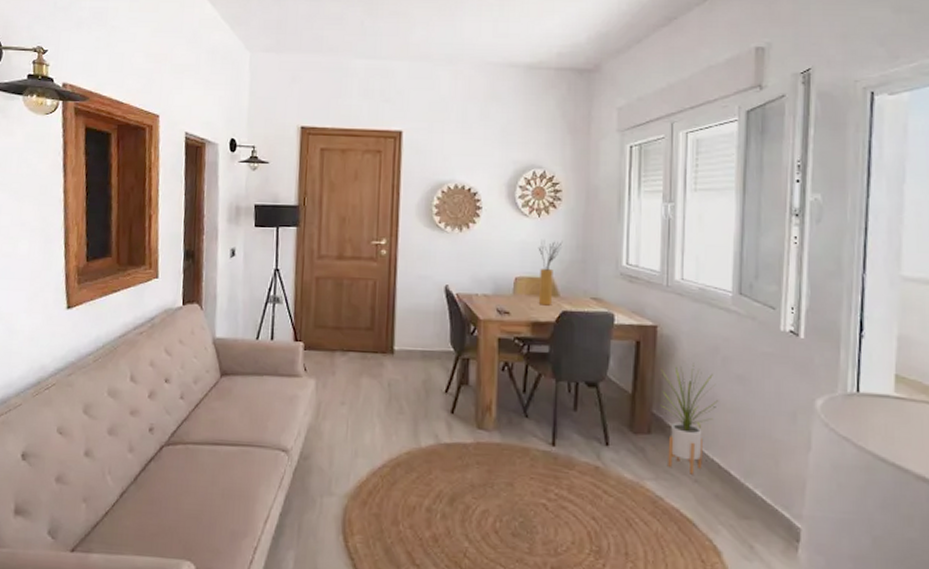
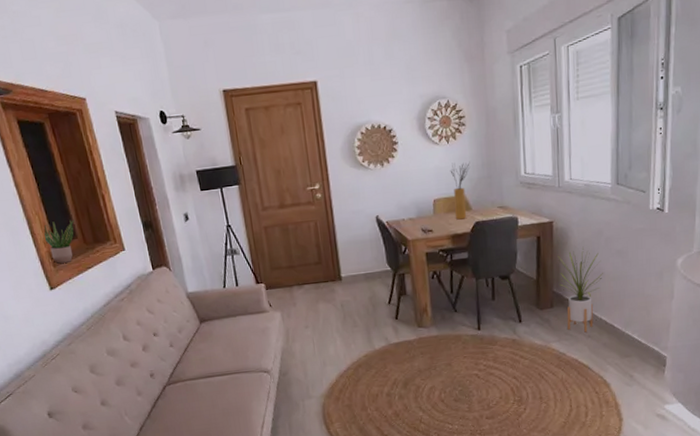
potted plant: none [76,235,114,283] -> present [42,219,75,264]

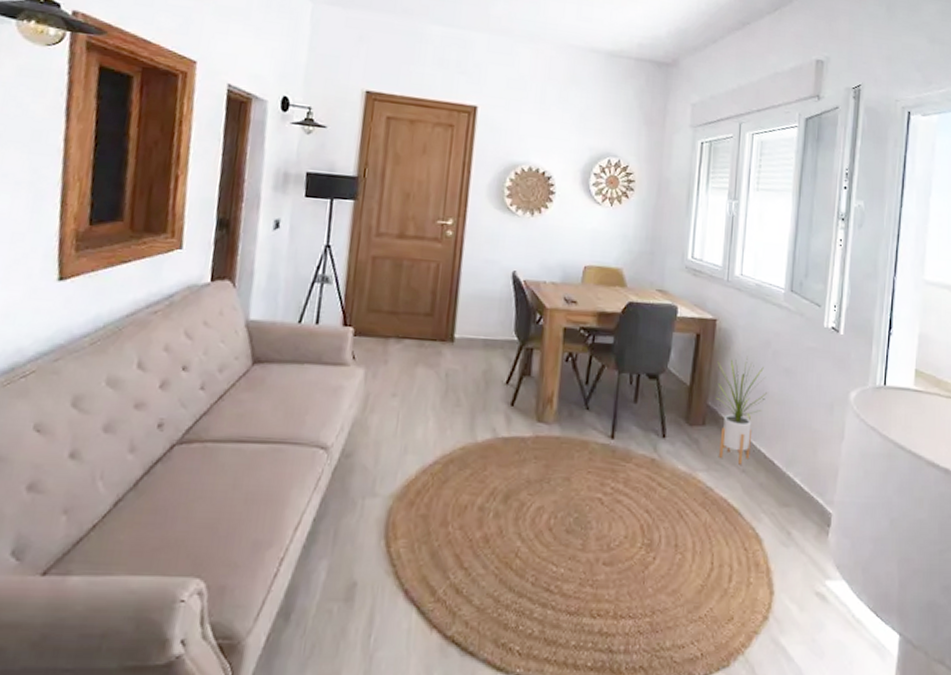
potted plant: present [42,219,75,264] -> none [75,194,128,250]
vase: present [450,162,470,220] -> none [605,228,633,296]

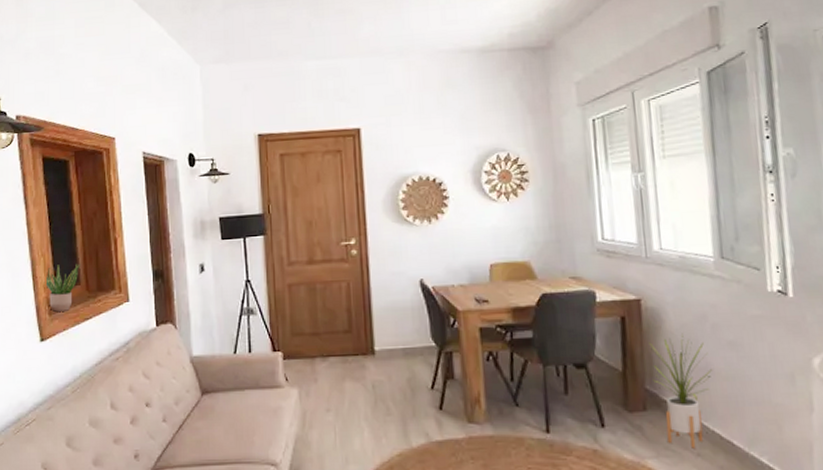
potted plant: none [75,194,128,250] -> present [44,263,81,313]

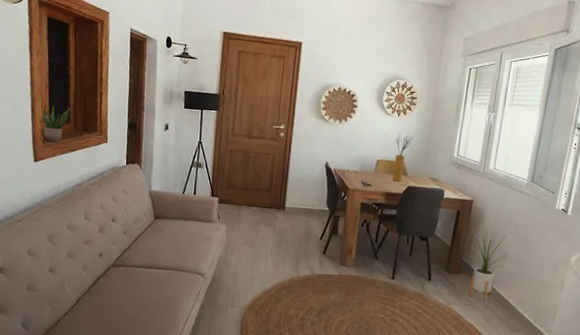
vase: none [510,223,535,290] -> present [392,133,414,182]

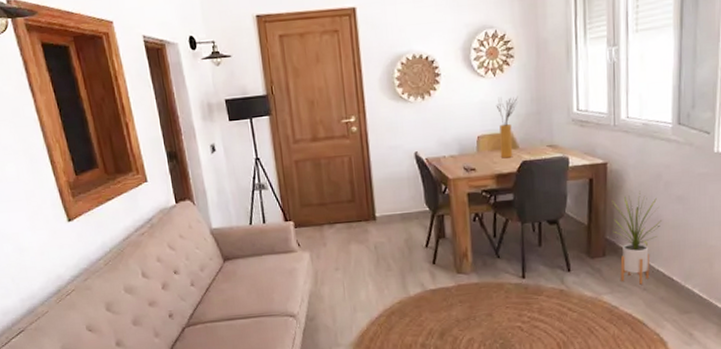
potted plant: present [41,105,72,143] -> none [63,148,96,195]

